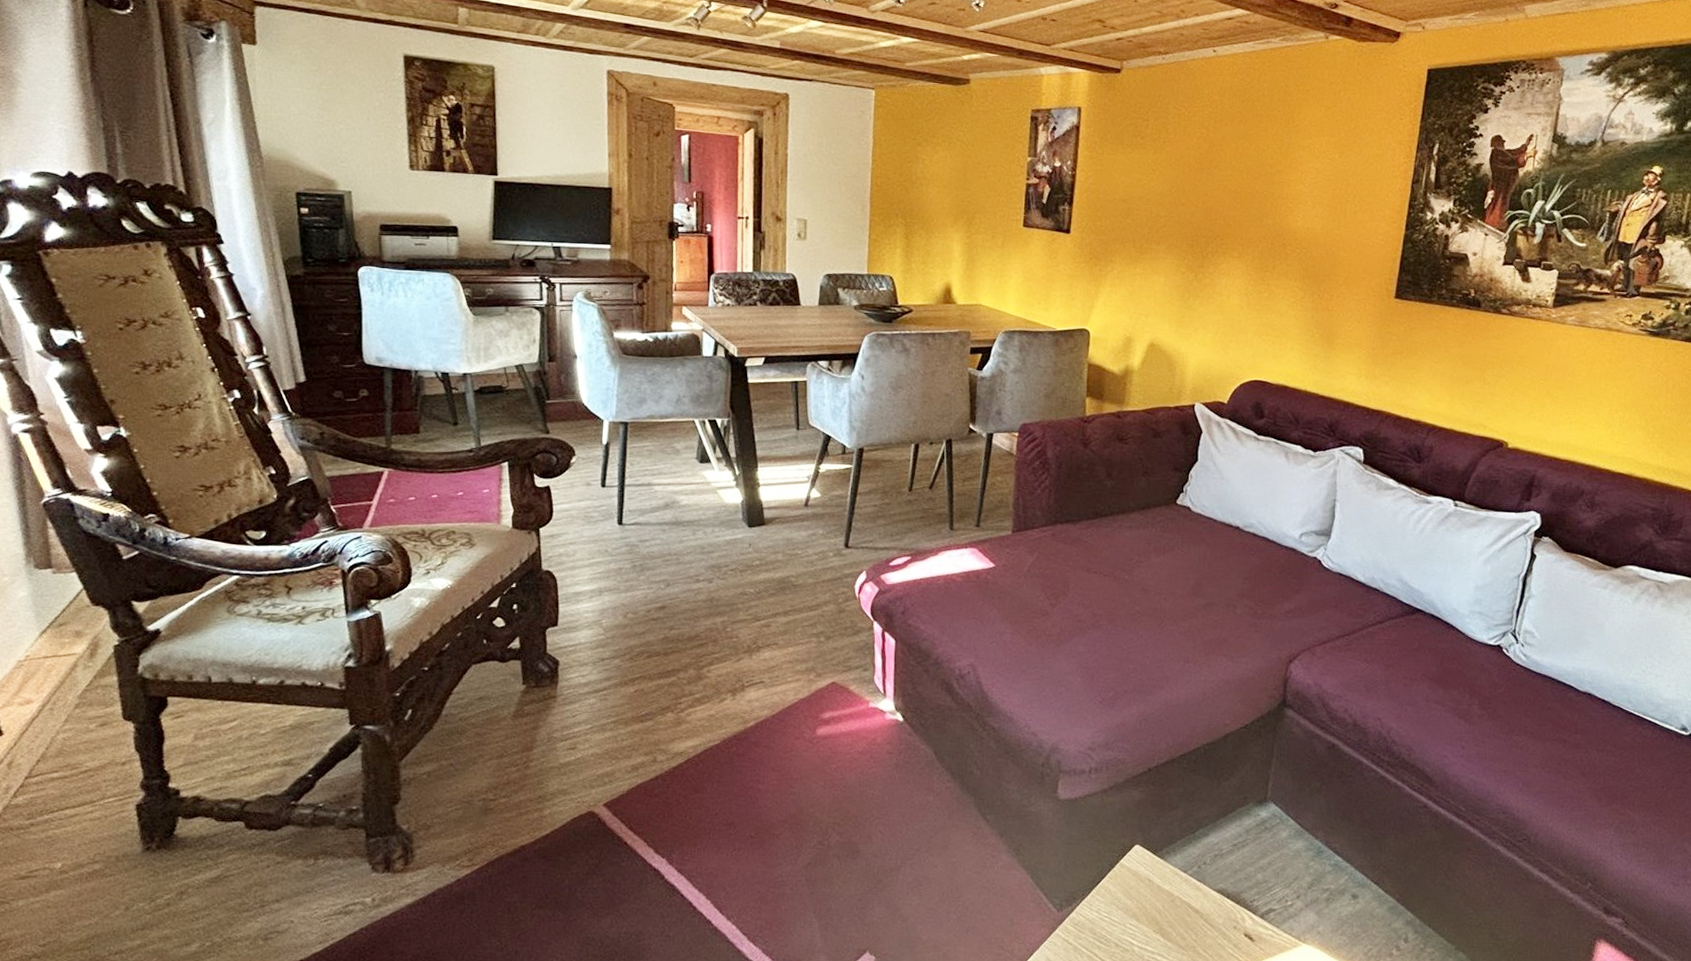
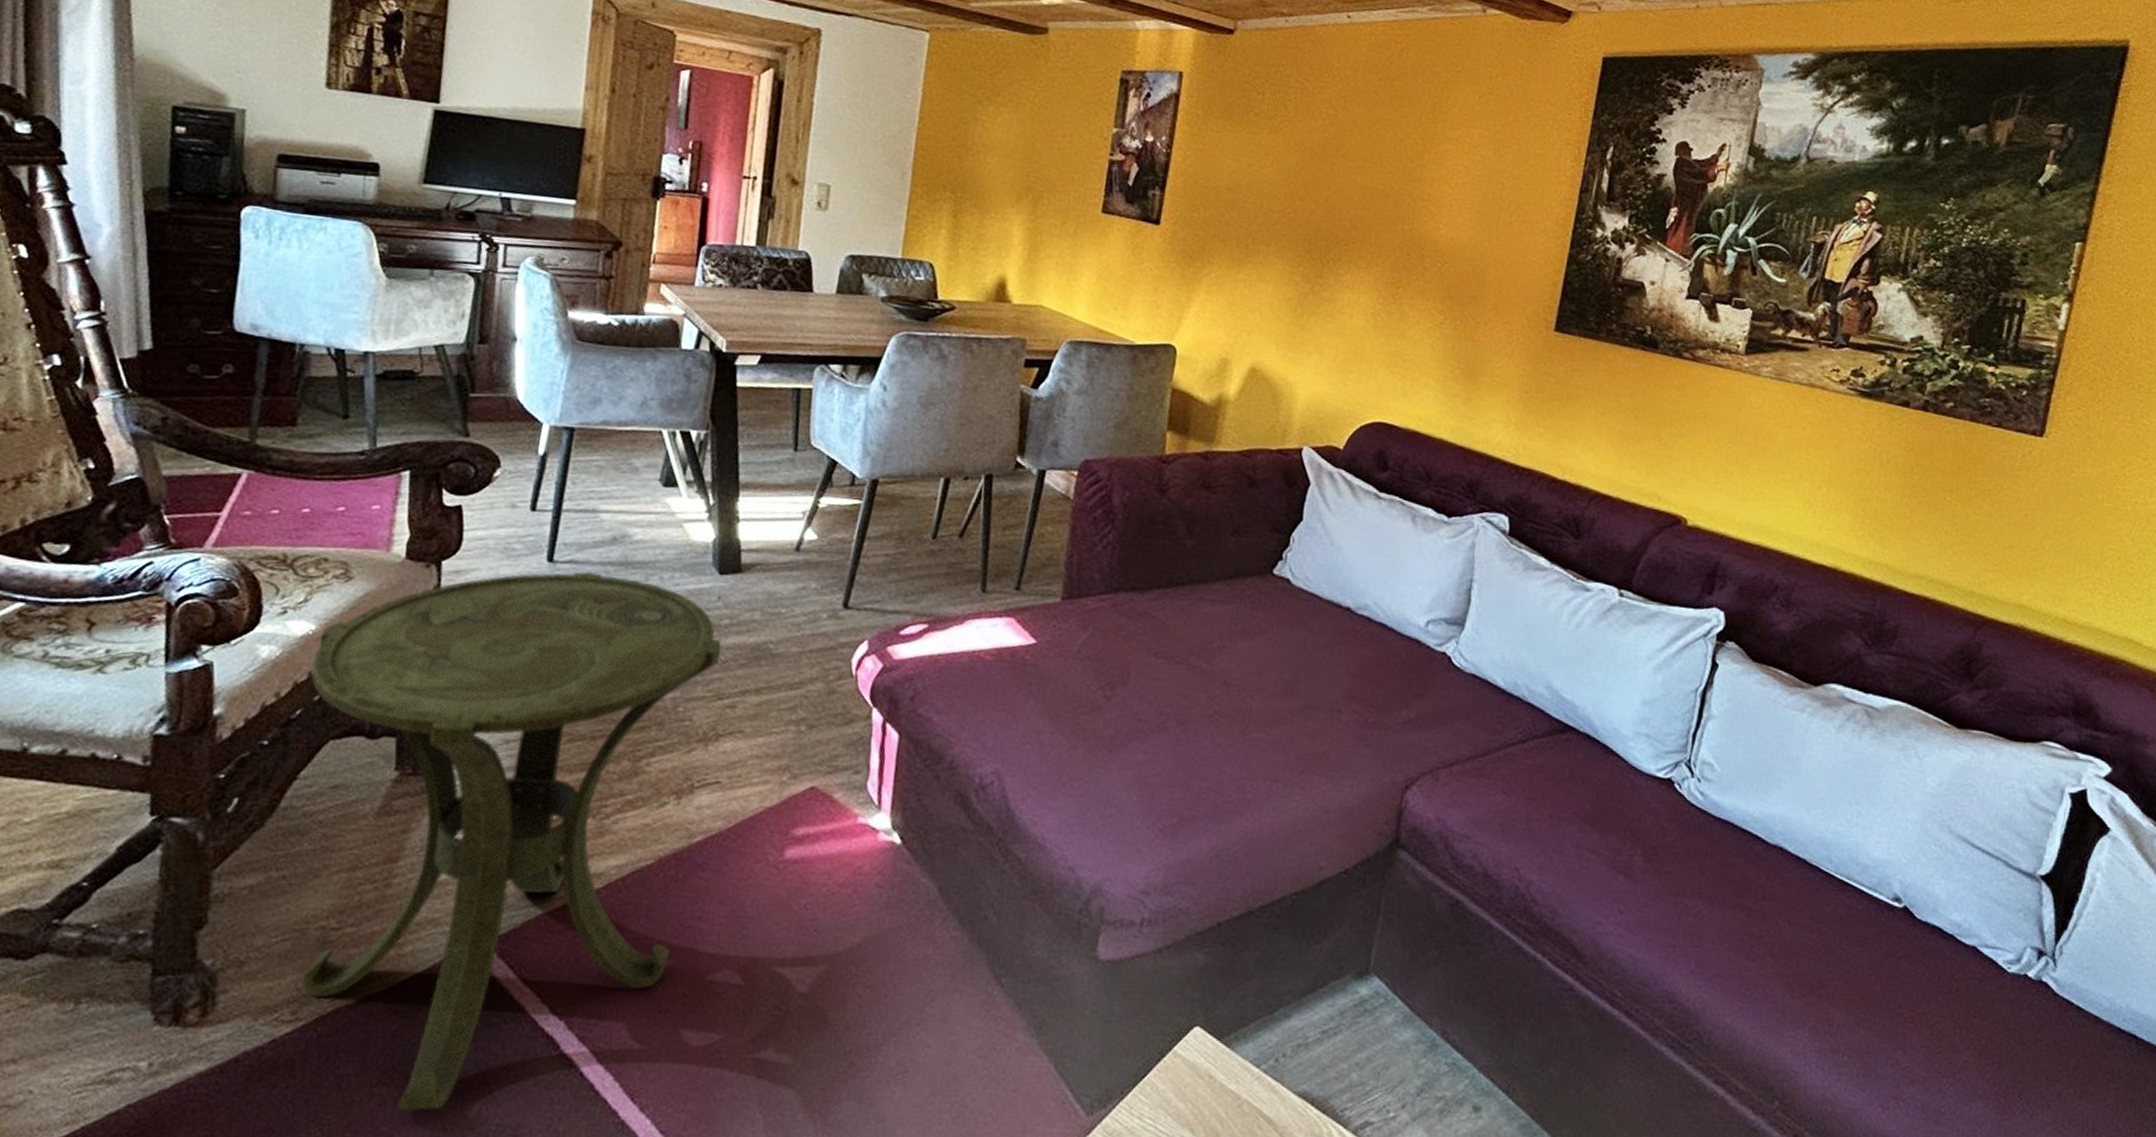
side table: none [452,530,756,926] -> present [302,570,722,1112]

